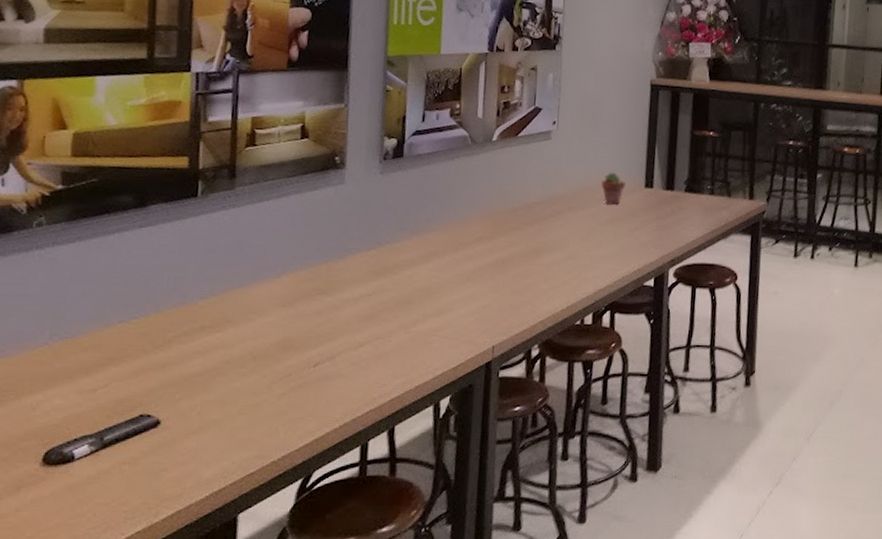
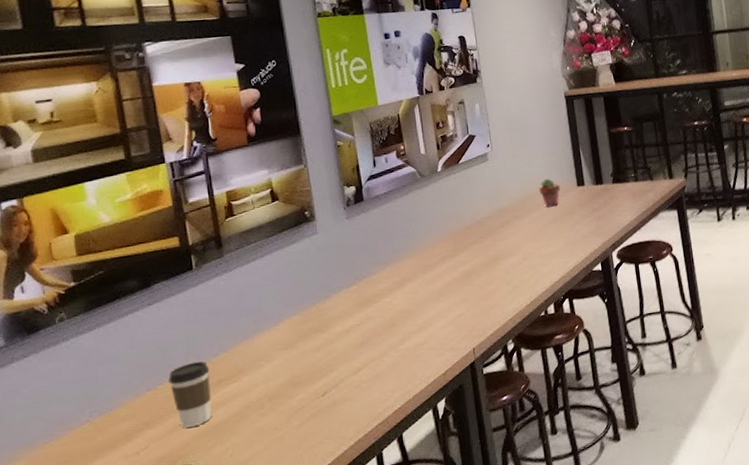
coffee cup: none [145,300,194,373] -> present [168,361,212,428]

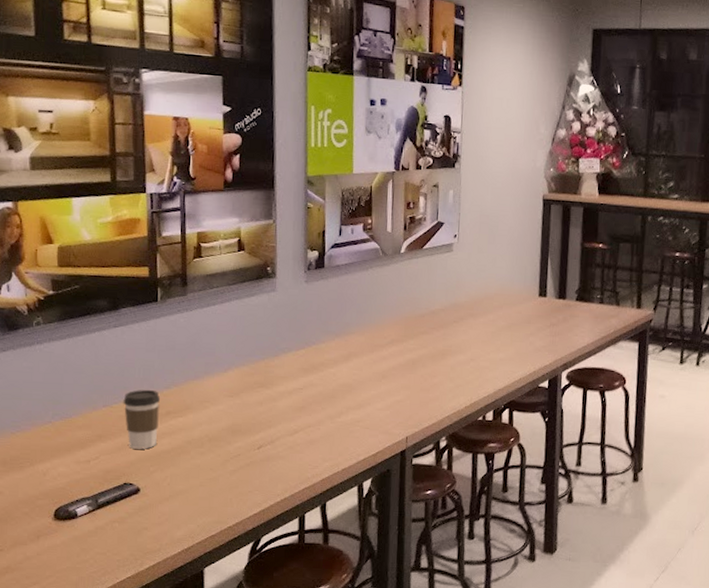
potted succulent: present [539,178,560,207] -> none [499,282,521,312]

